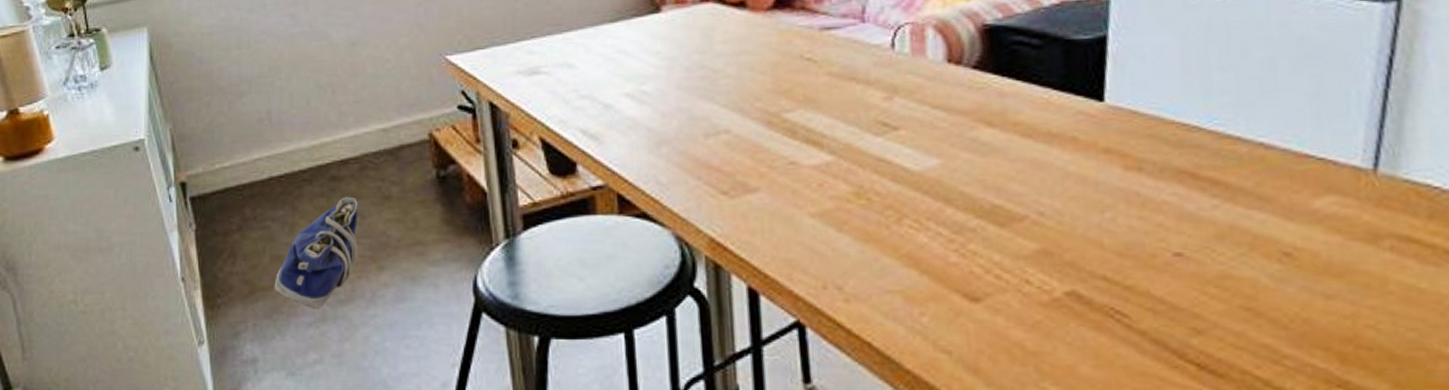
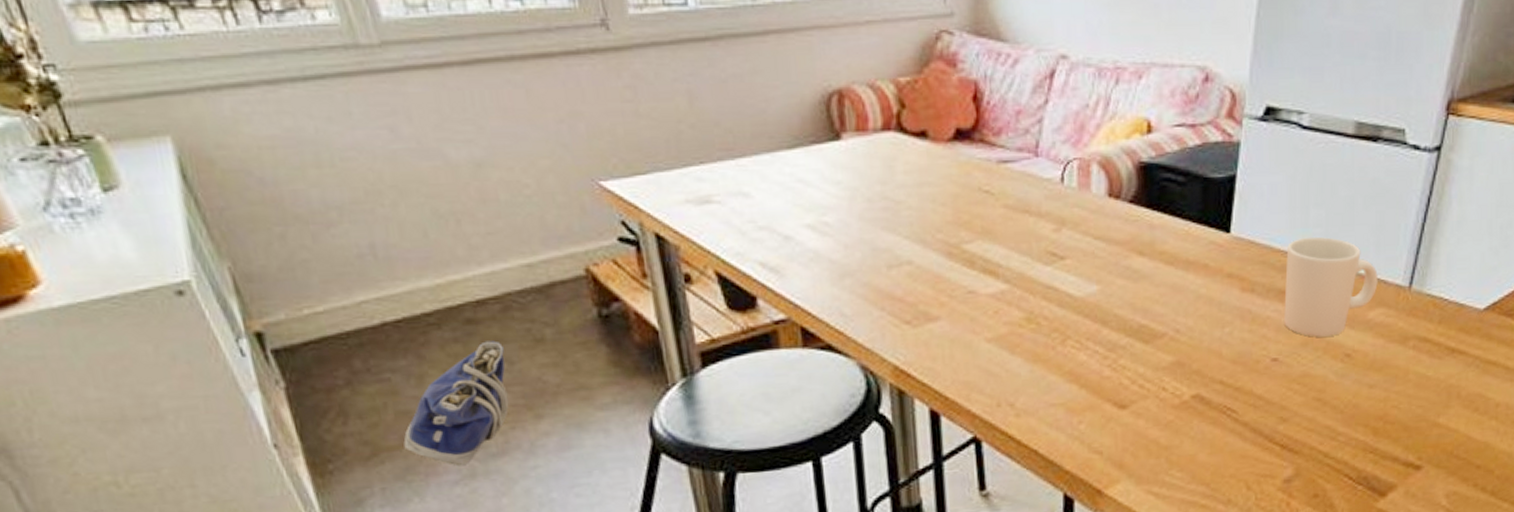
mug: none [1183,106,1324,229] -> present [1284,236,1378,337]

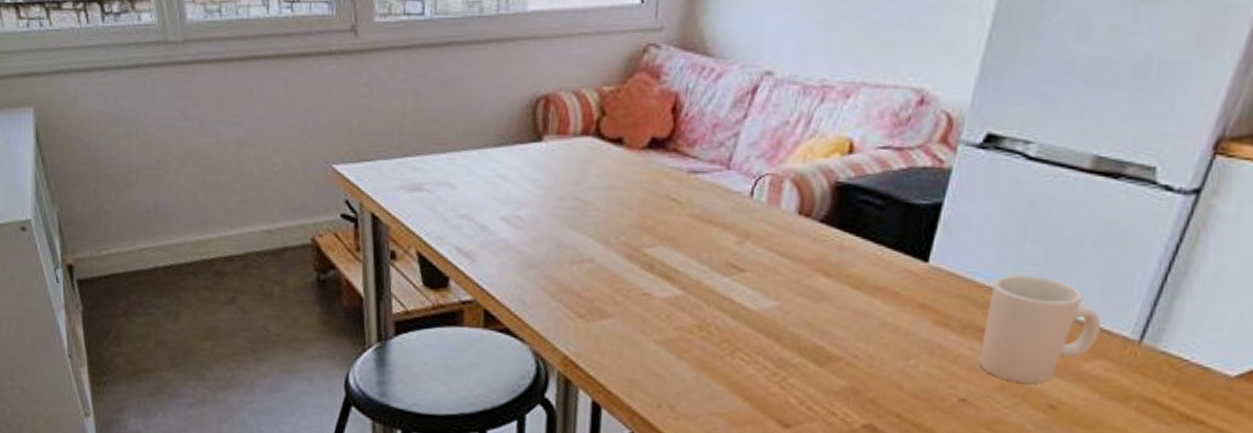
tote bag: present [403,340,509,466] -> none [158,291,241,393]

